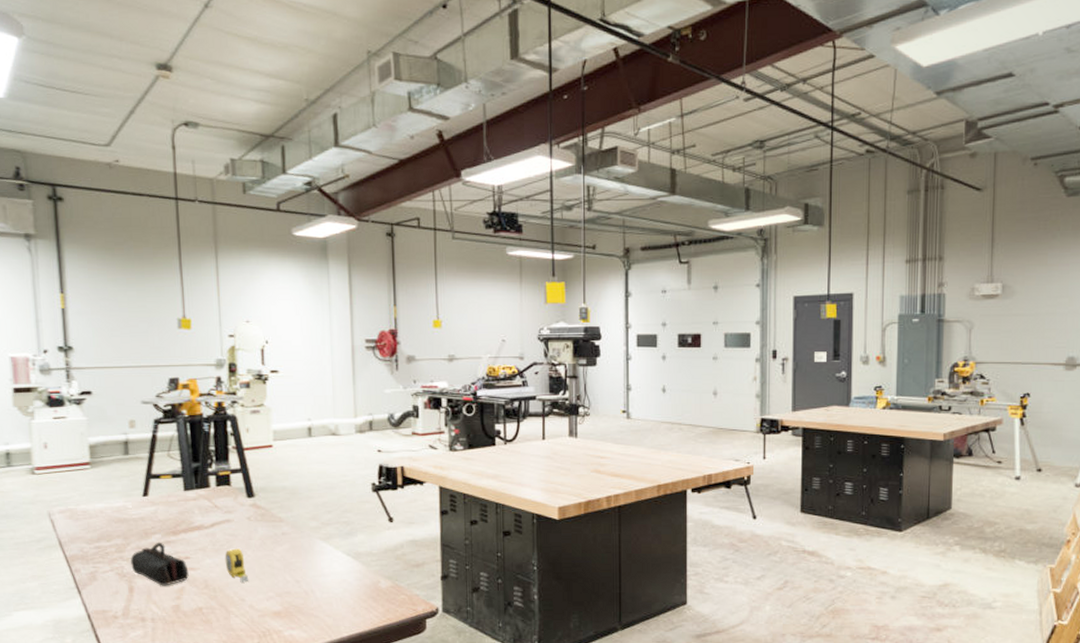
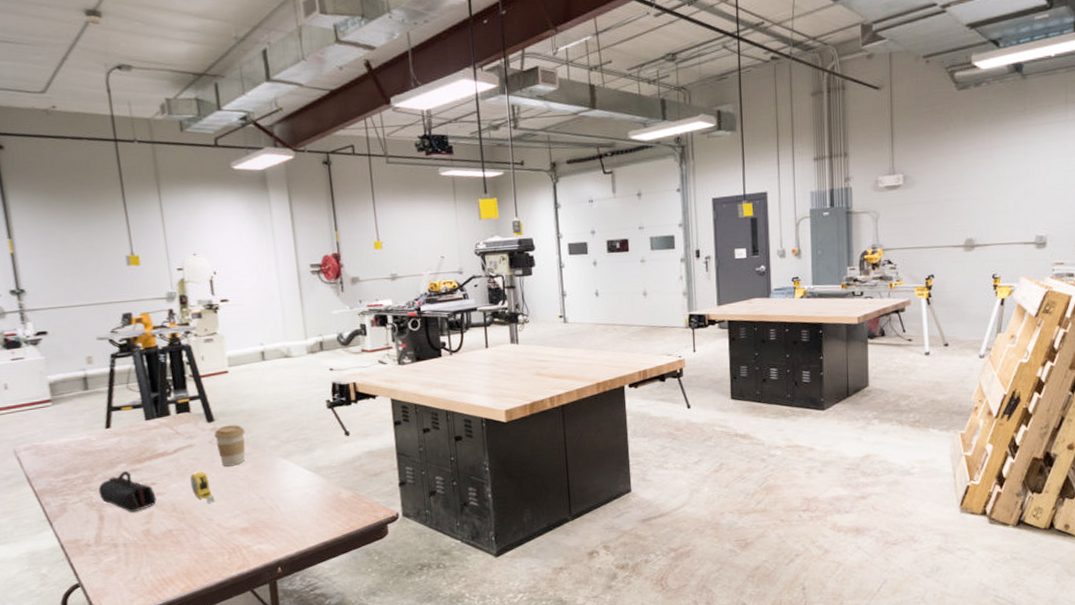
coffee cup: none [254,502,285,545] -> present [214,425,245,466]

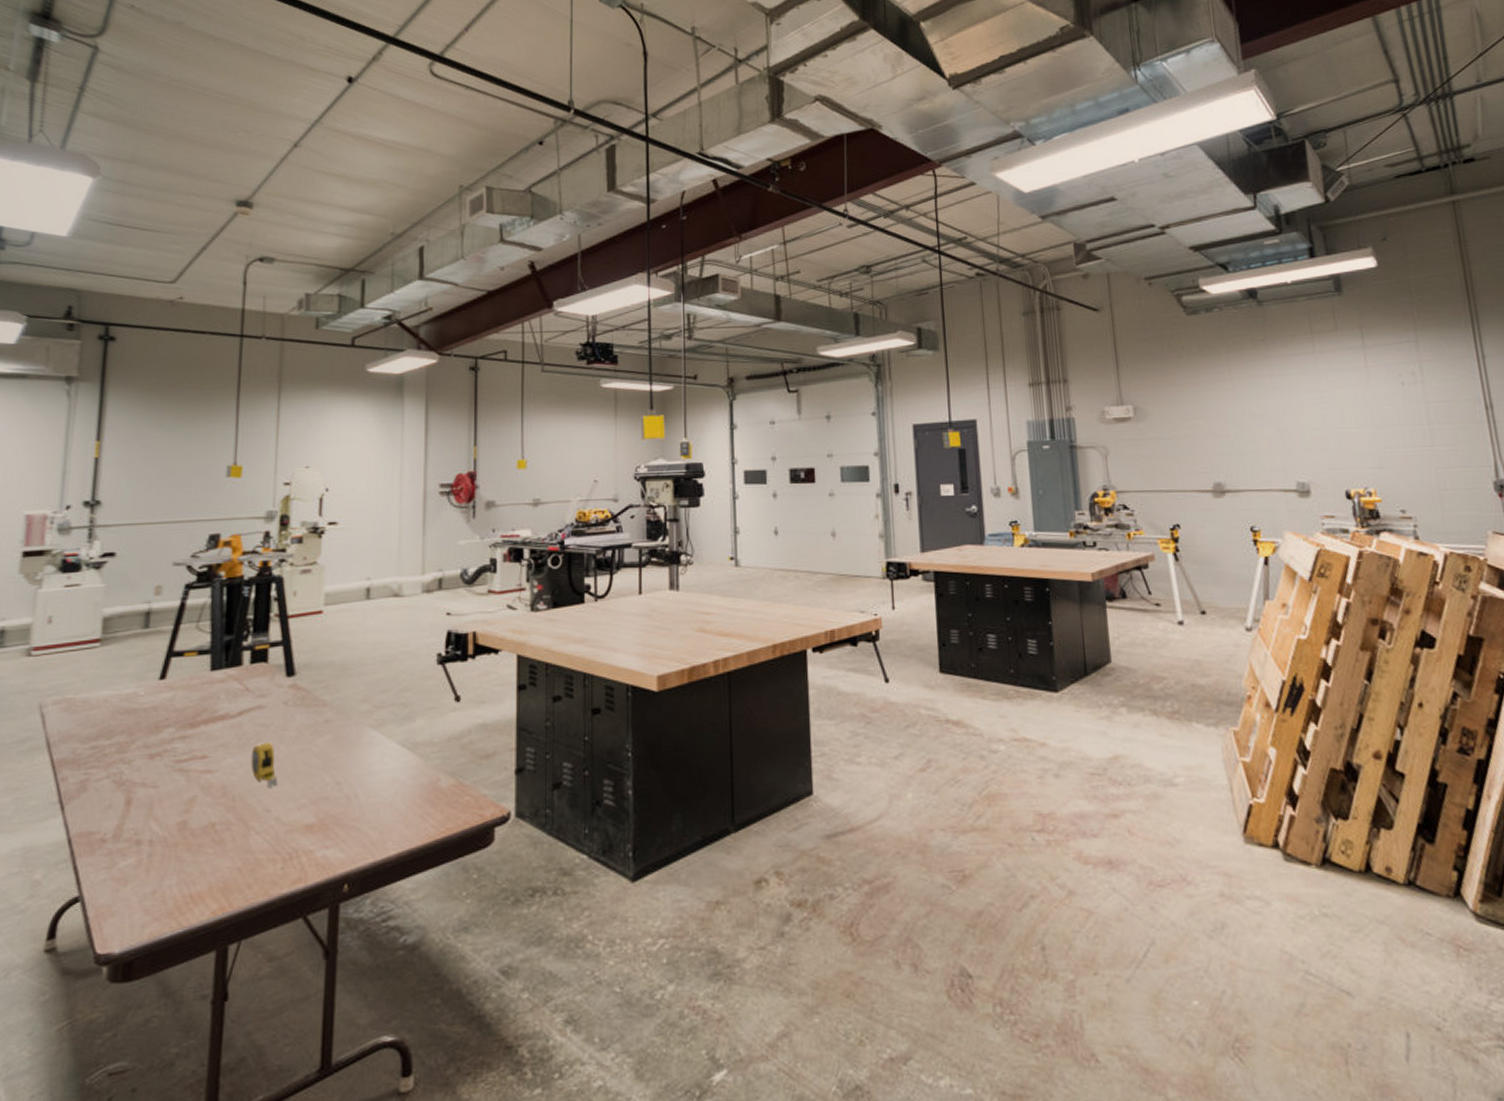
pencil case: present [98,470,157,512] -> none [133,737,204,796]
coffee cup: present [214,425,245,466] -> none [292,681,331,737]

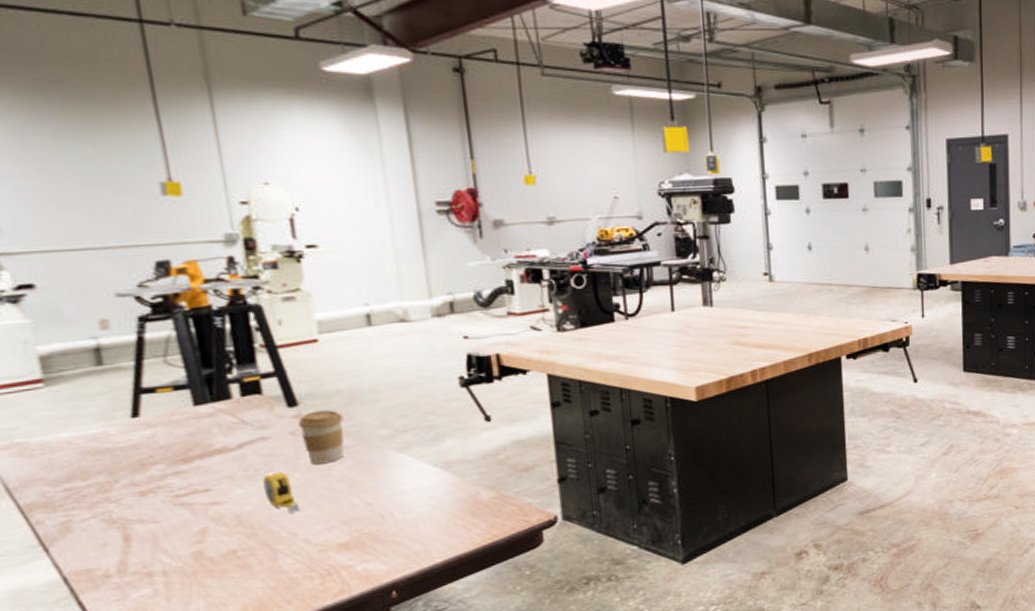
coffee cup: none [292,681,331,737] -> present [298,410,344,465]

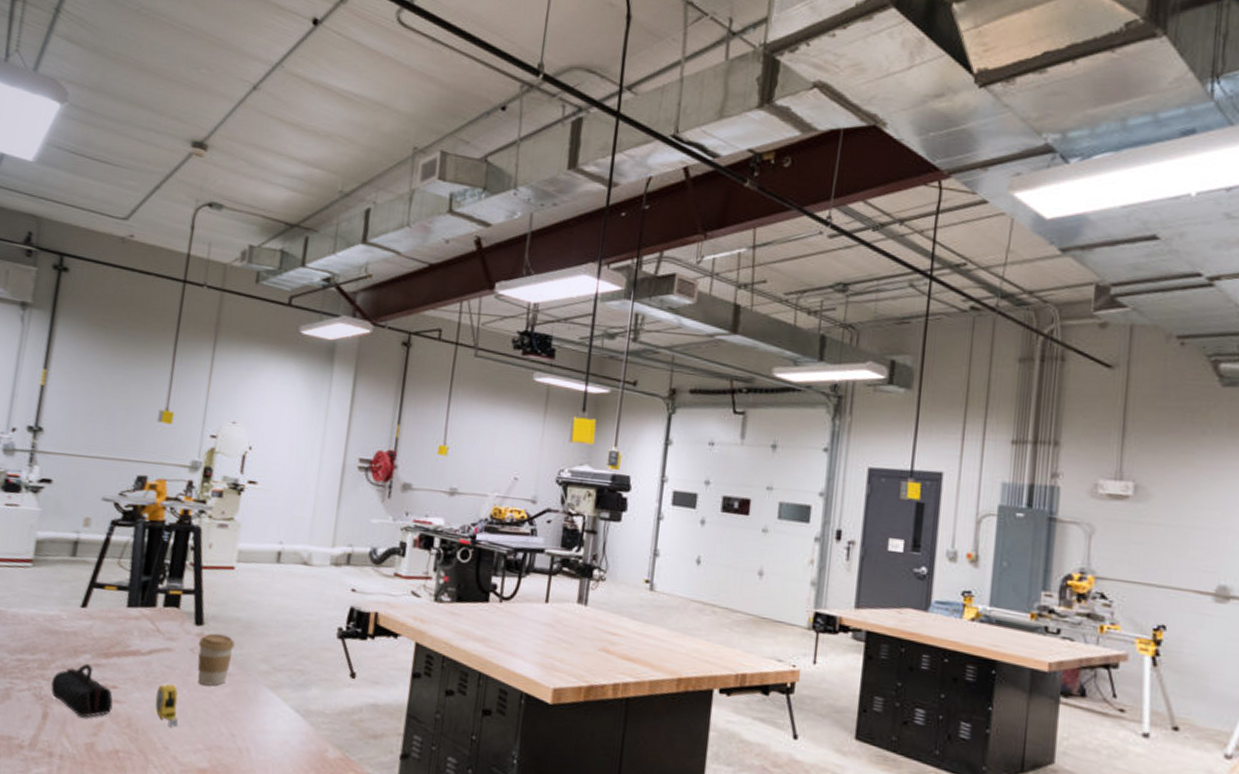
pencil case: none [122,473,213,530] -> present [51,663,113,718]

